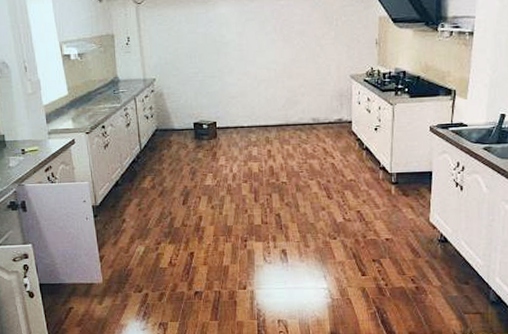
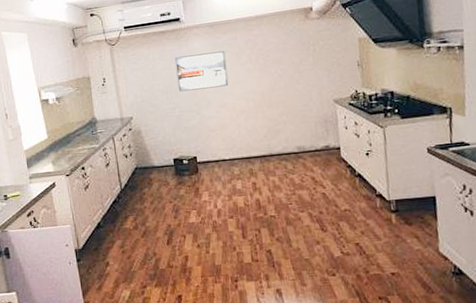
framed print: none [201,19,252,57] -> present [175,51,229,92]

